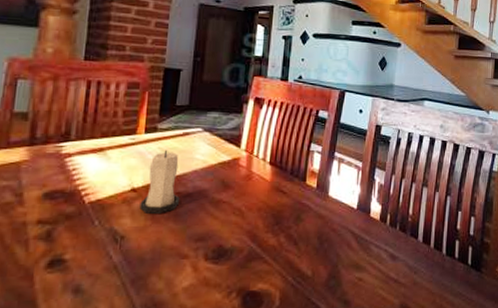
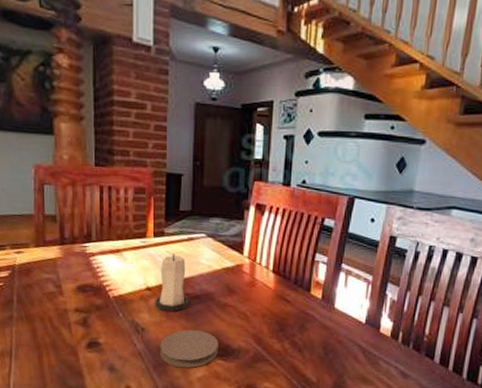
coaster: none [140,232,210,279] -> present [160,330,218,368]

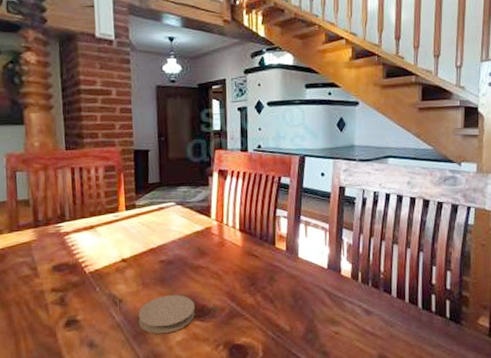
candle: present [155,253,189,312] -> none [130,223,164,280]

